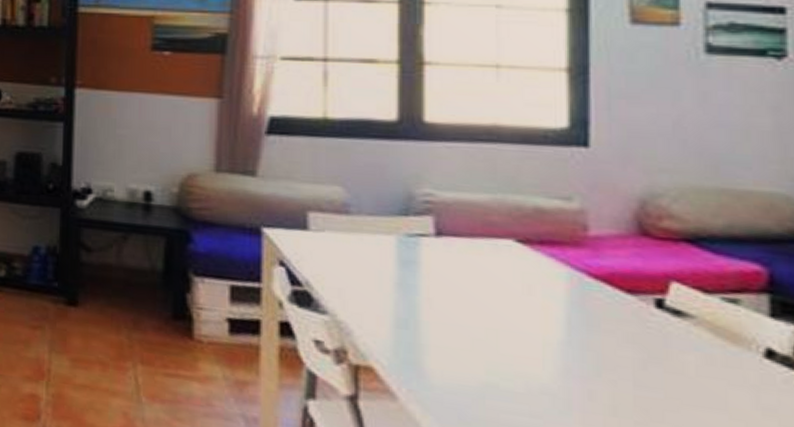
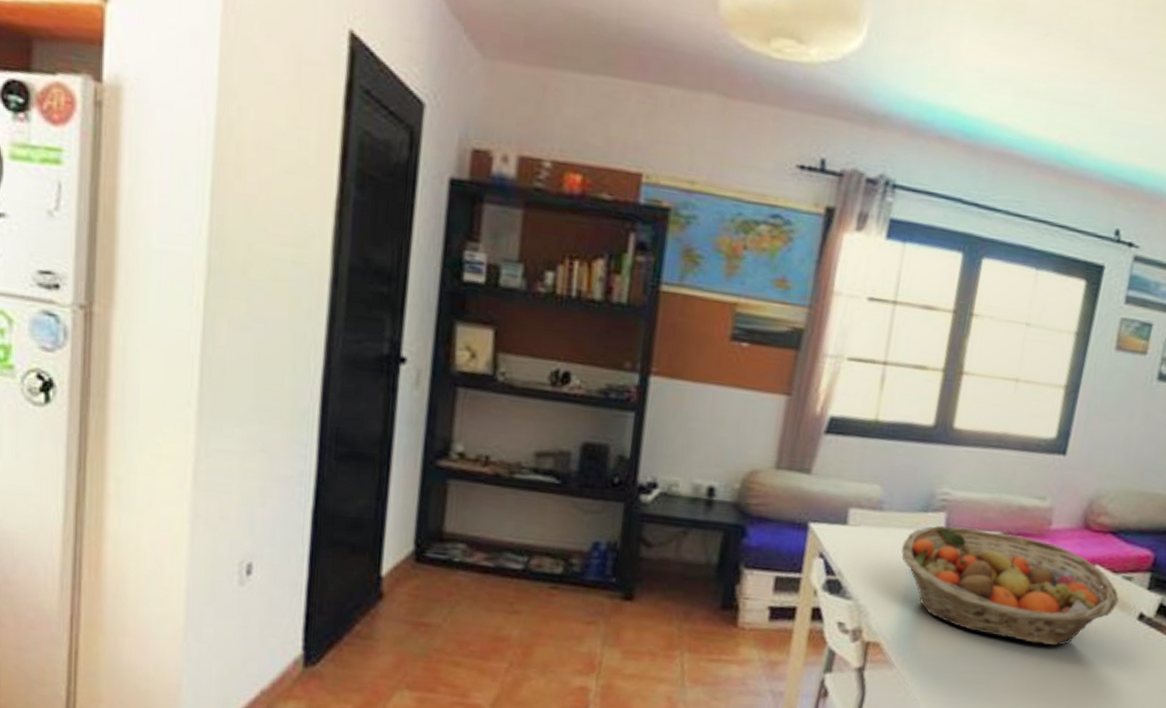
fruit basket: none [381,231,724,387] -> present [901,525,1119,646]

